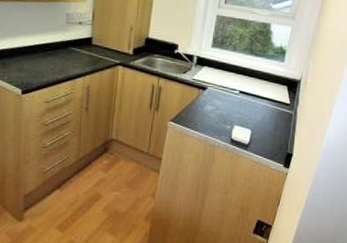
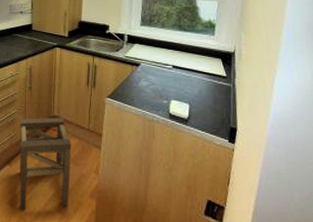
stool: none [70,140,129,233] -> present [19,117,72,209]

